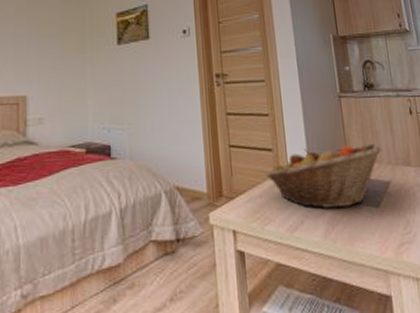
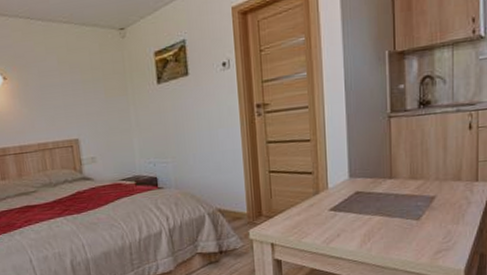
fruit basket: present [265,143,382,208] -> none [304,161,431,223]

